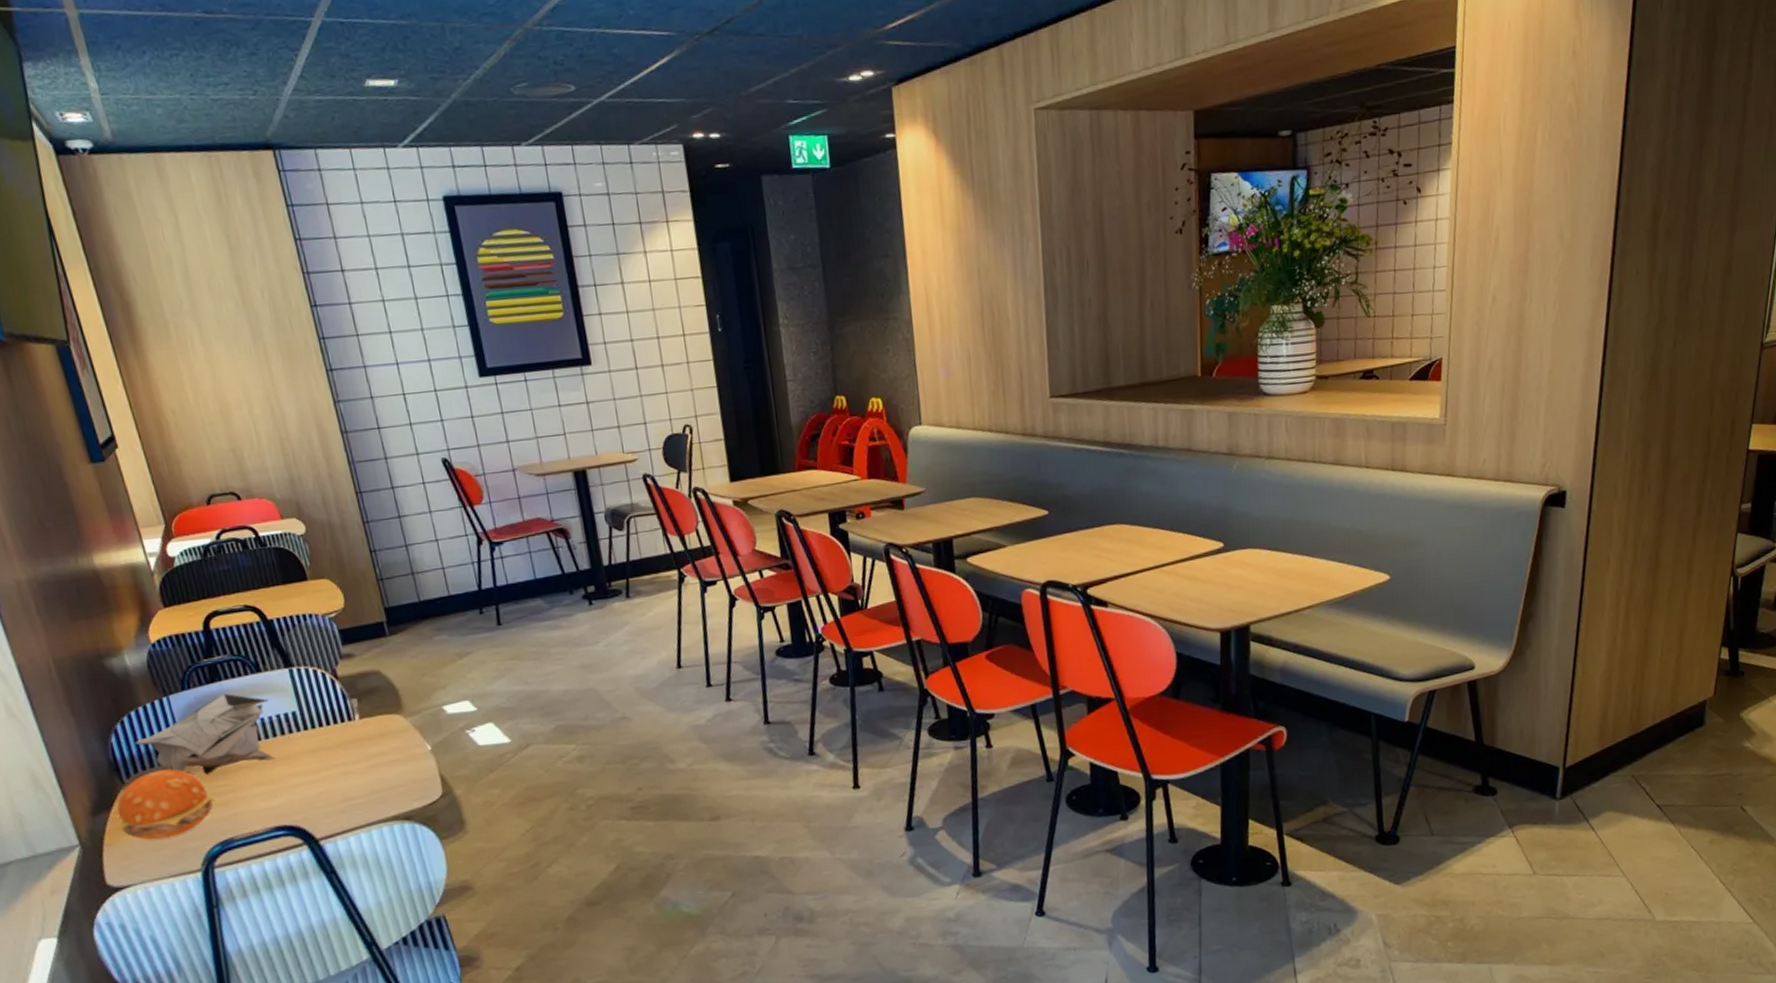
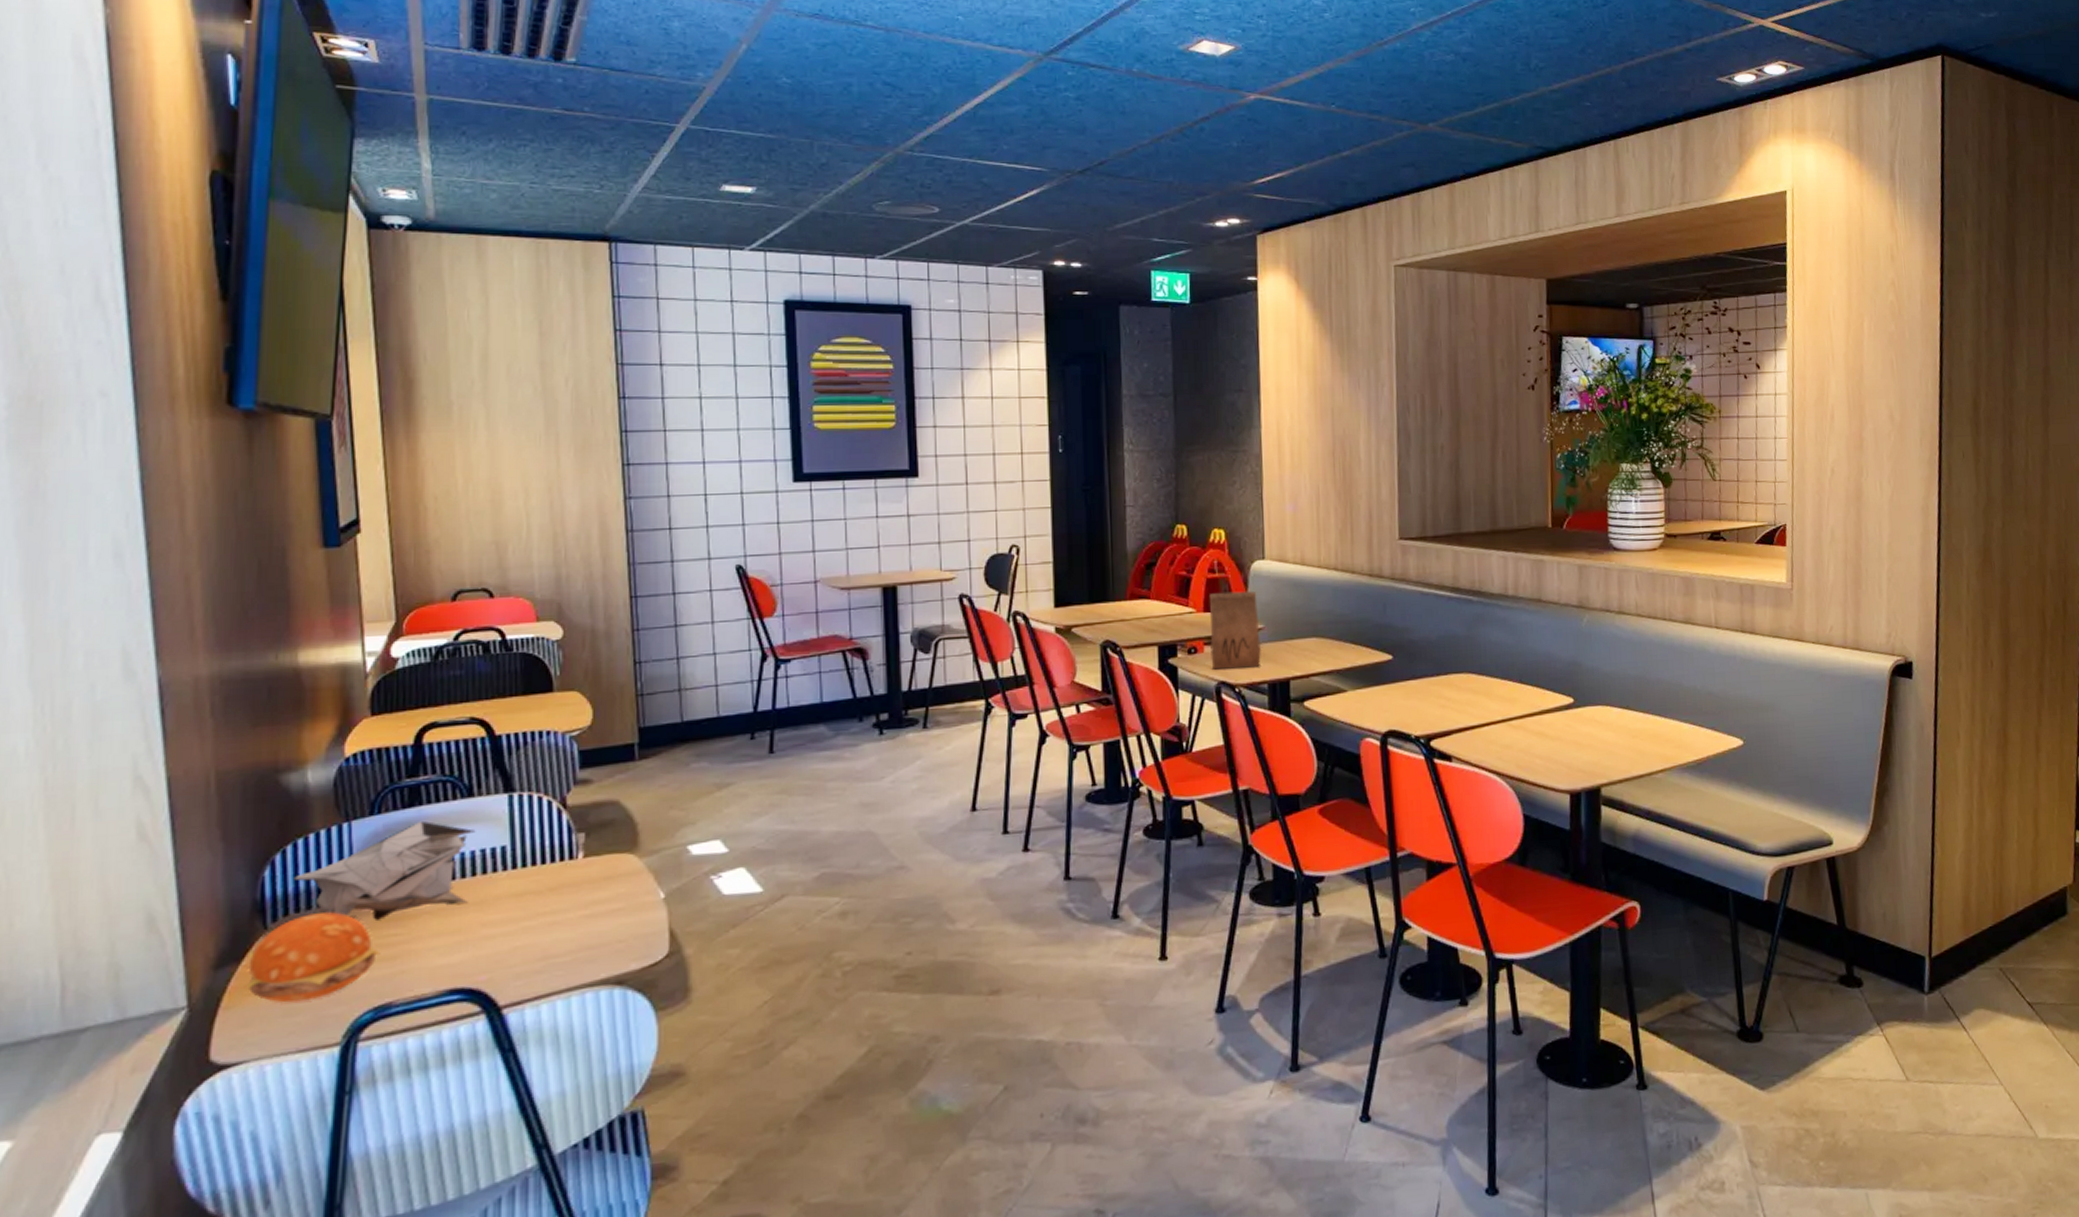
paper bag: none [872,456,925,532] -> present [1210,591,1261,670]

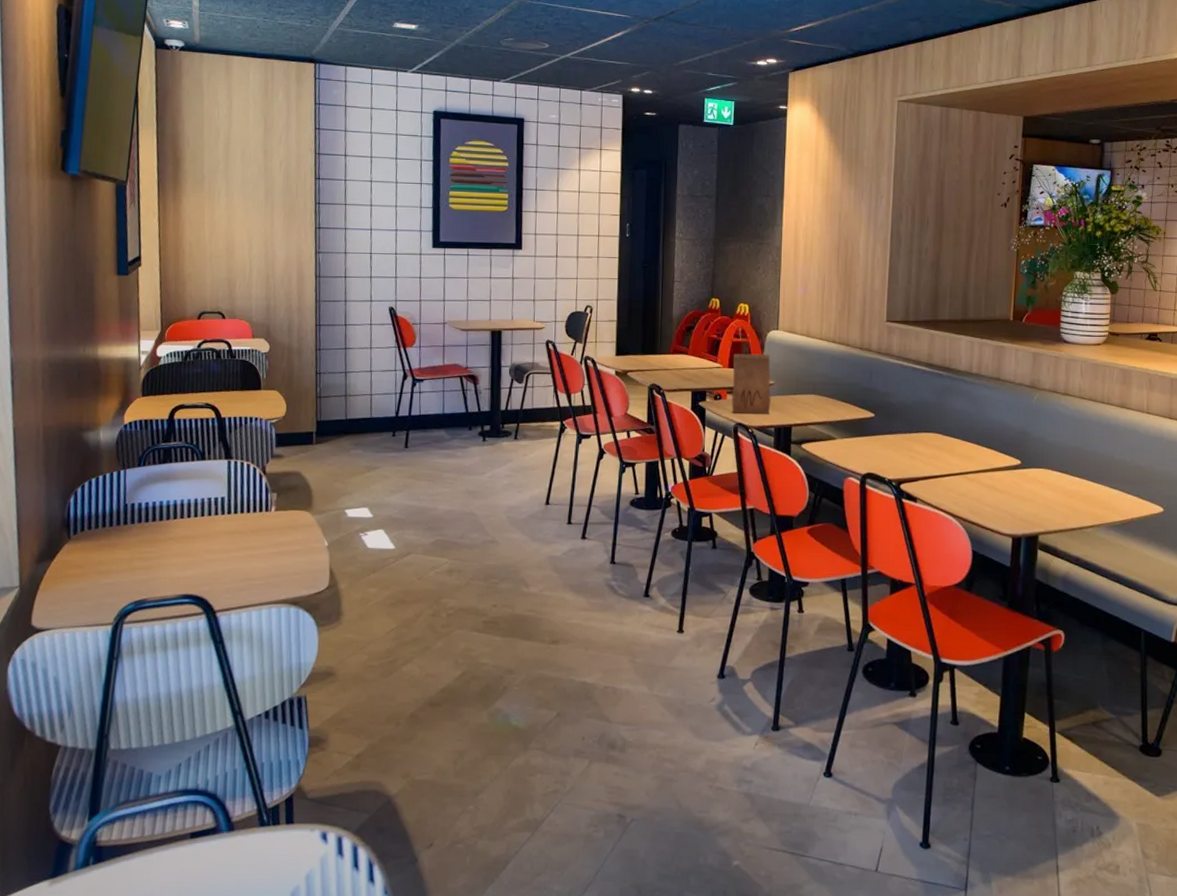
burger: present [247,912,381,1003] -> none [56,531,141,592]
crumpled paper: present [294,821,476,920] -> none [88,474,206,541]

